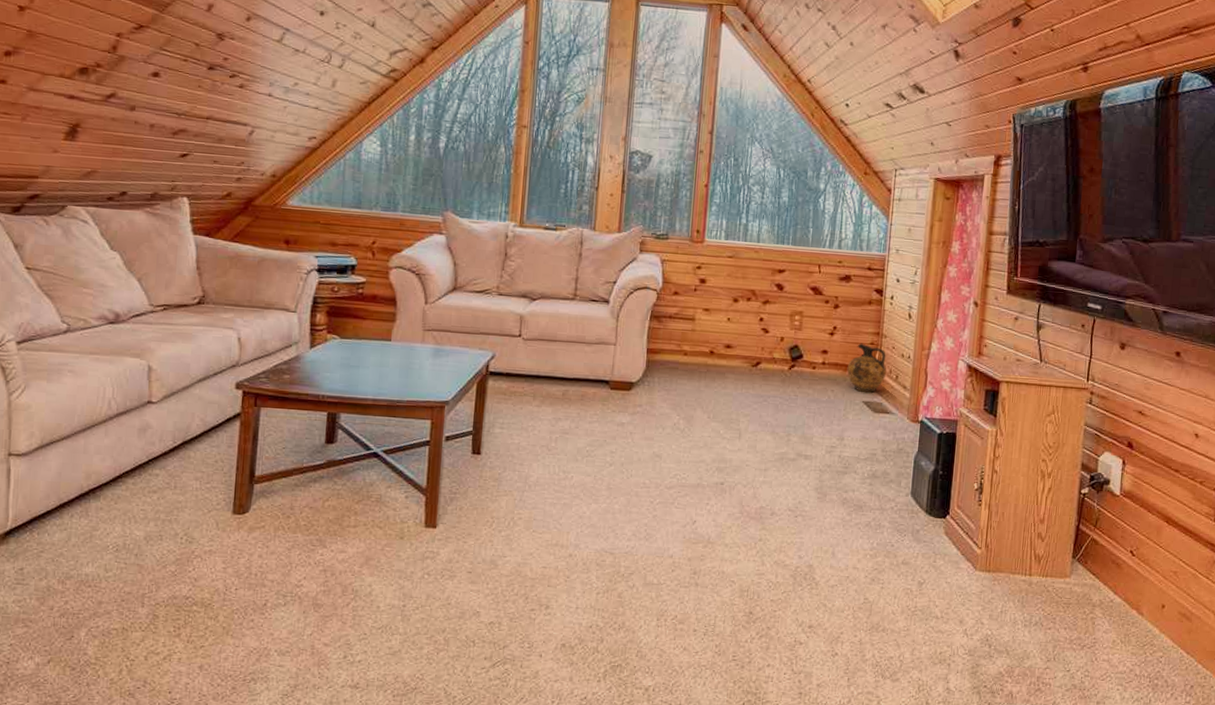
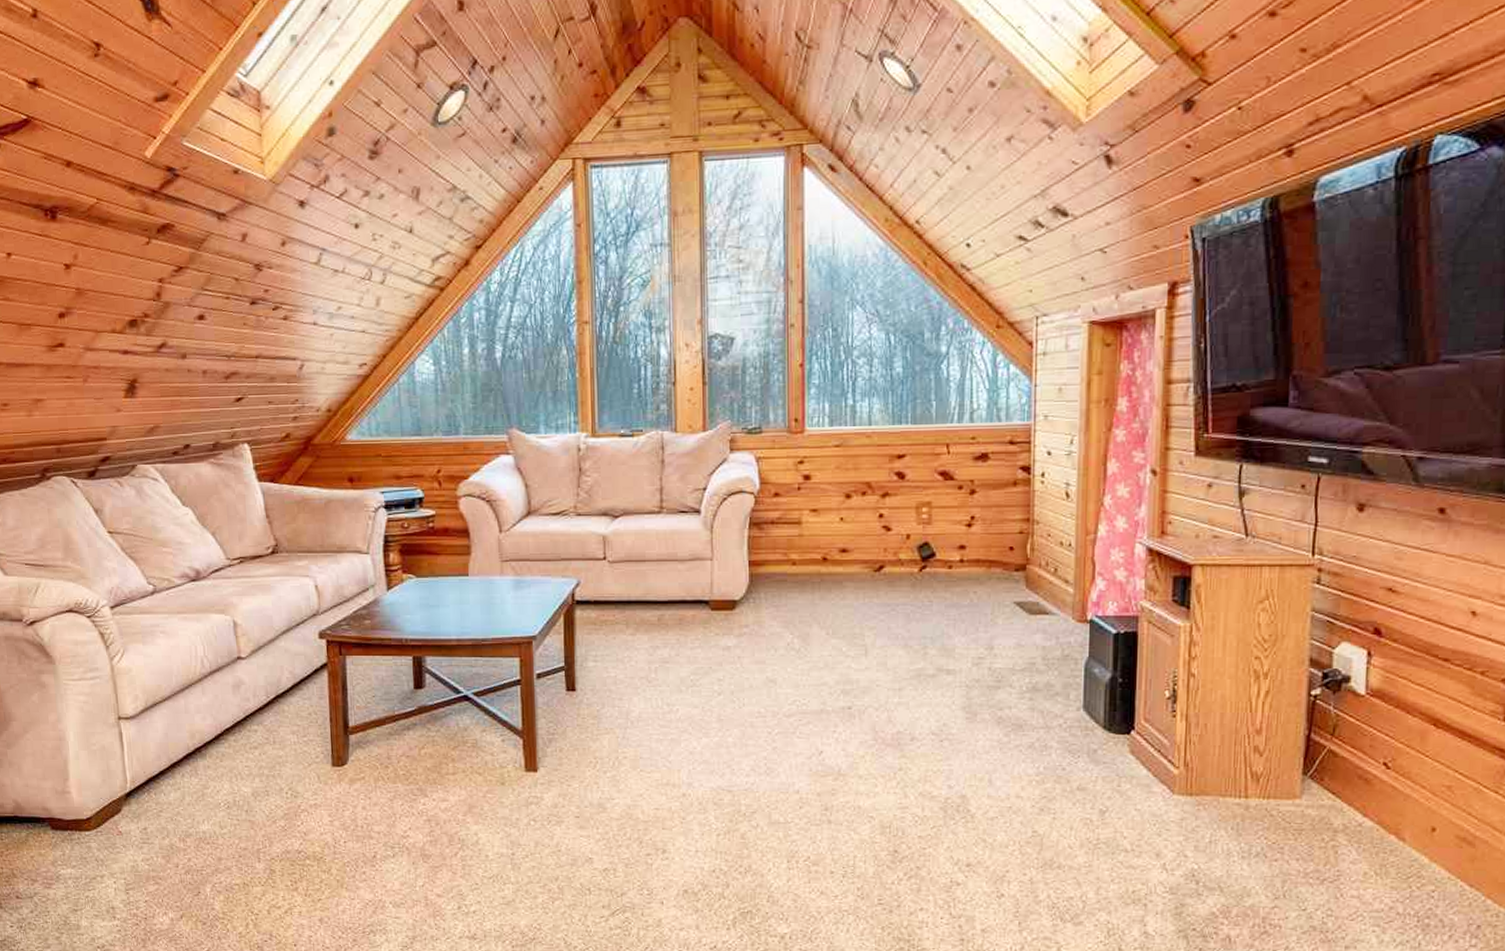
ceramic jug: present [847,343,887,393] -> none [991,533,1042,591]

